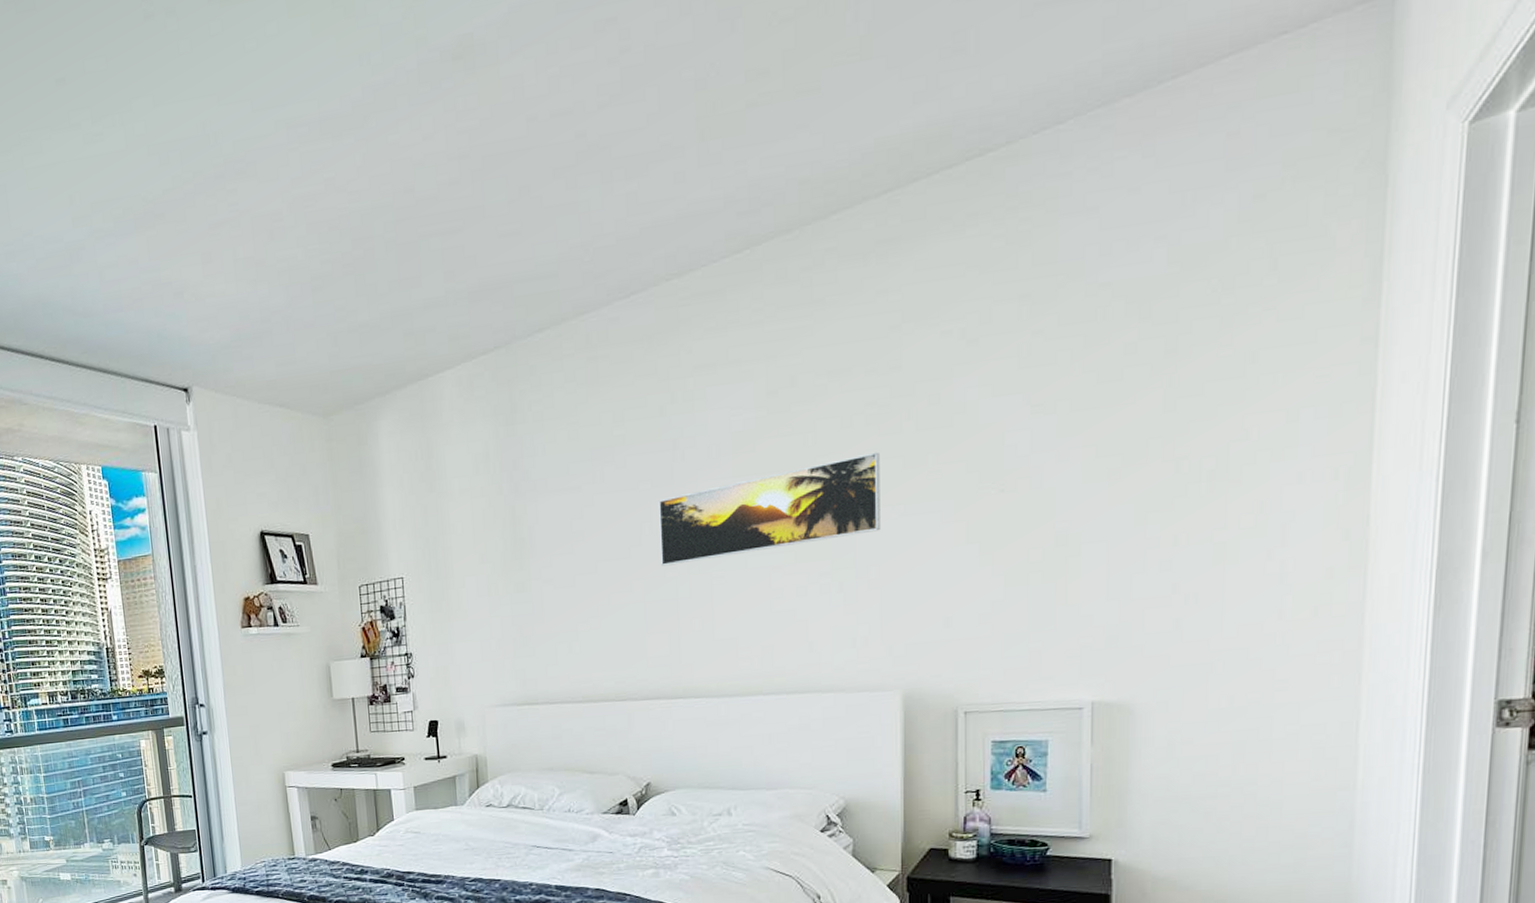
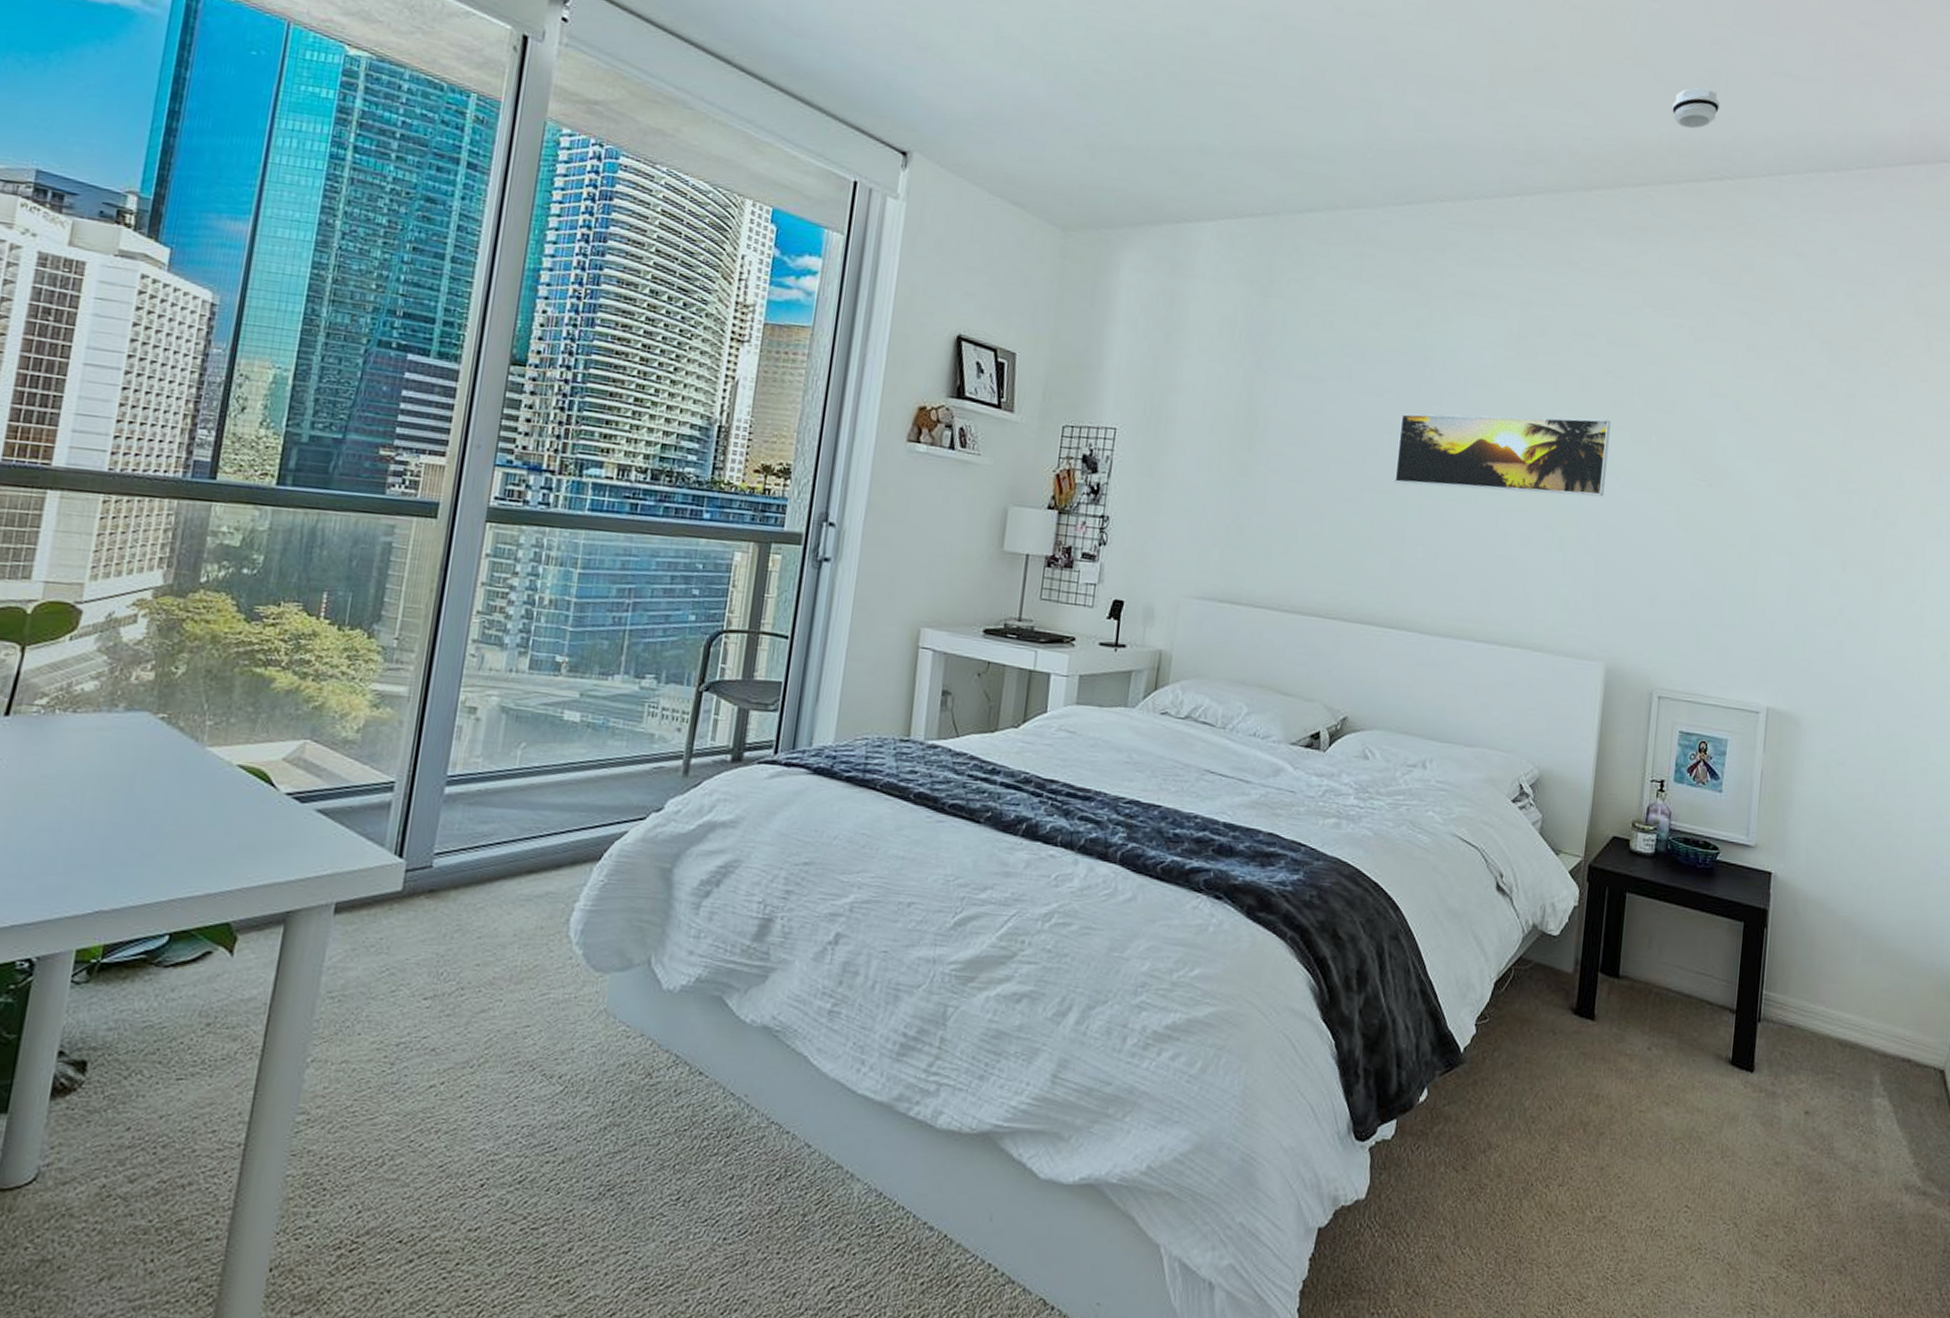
smoke detector: none [912,54,971,111] -> present [1672,87,1720,129]

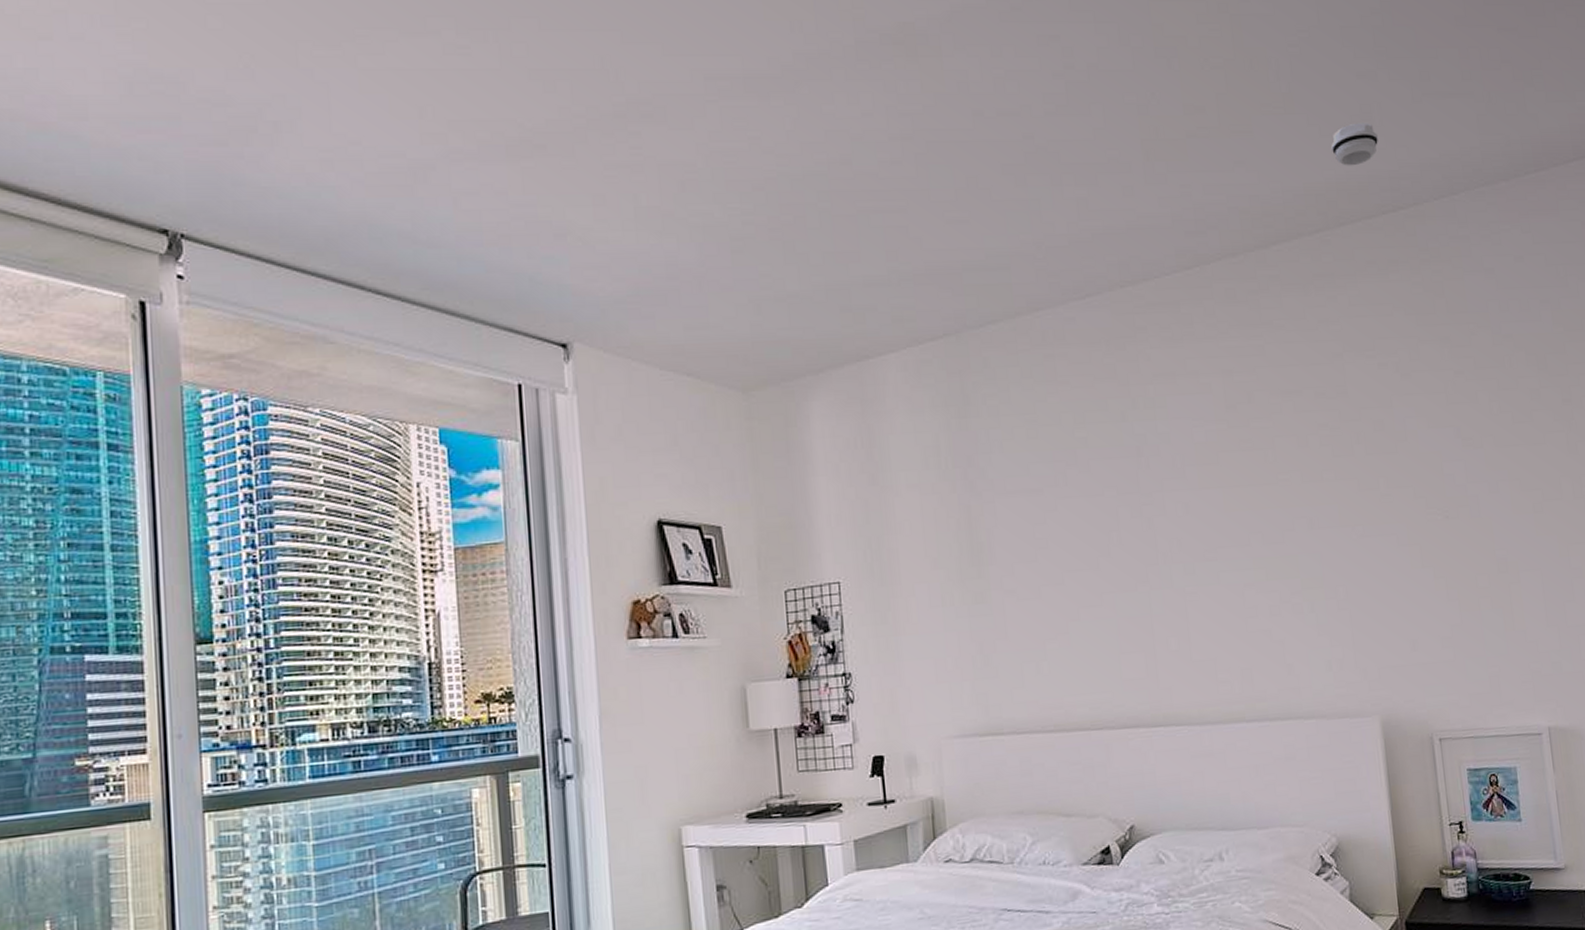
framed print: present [1394,413,1611,497] -> none [1125,472,1344,580]

